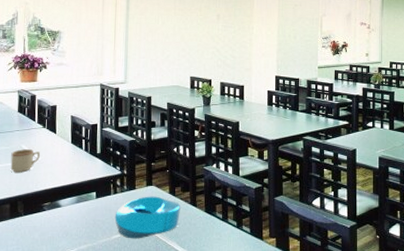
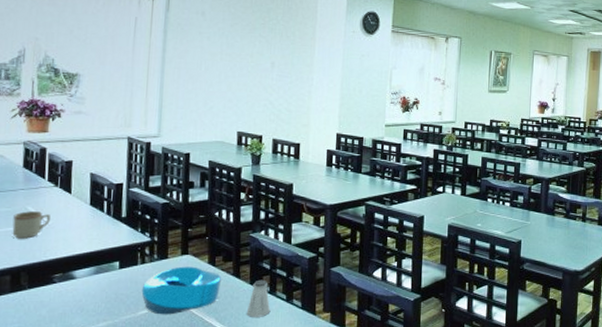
saltshaker: none [203,208,224,242] -> present [246,279,271,317]

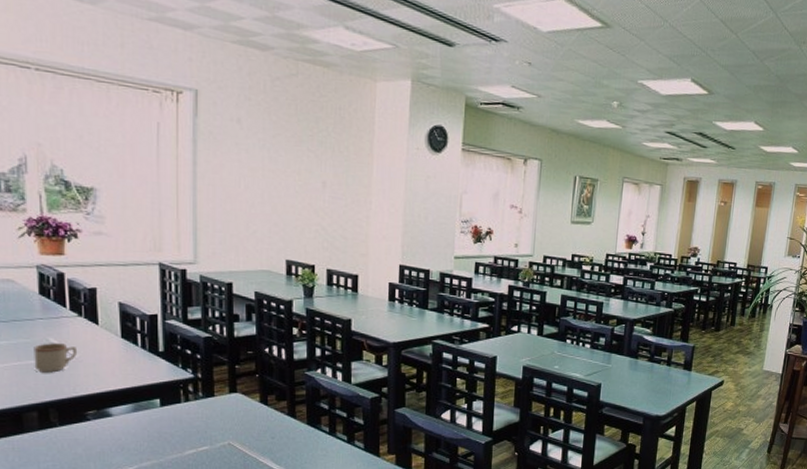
bowl: present [141,266,221,315] -> none [187,405,275,455]
saltshaker: present [246,279,271,317] -> none [304,420,331,458]

